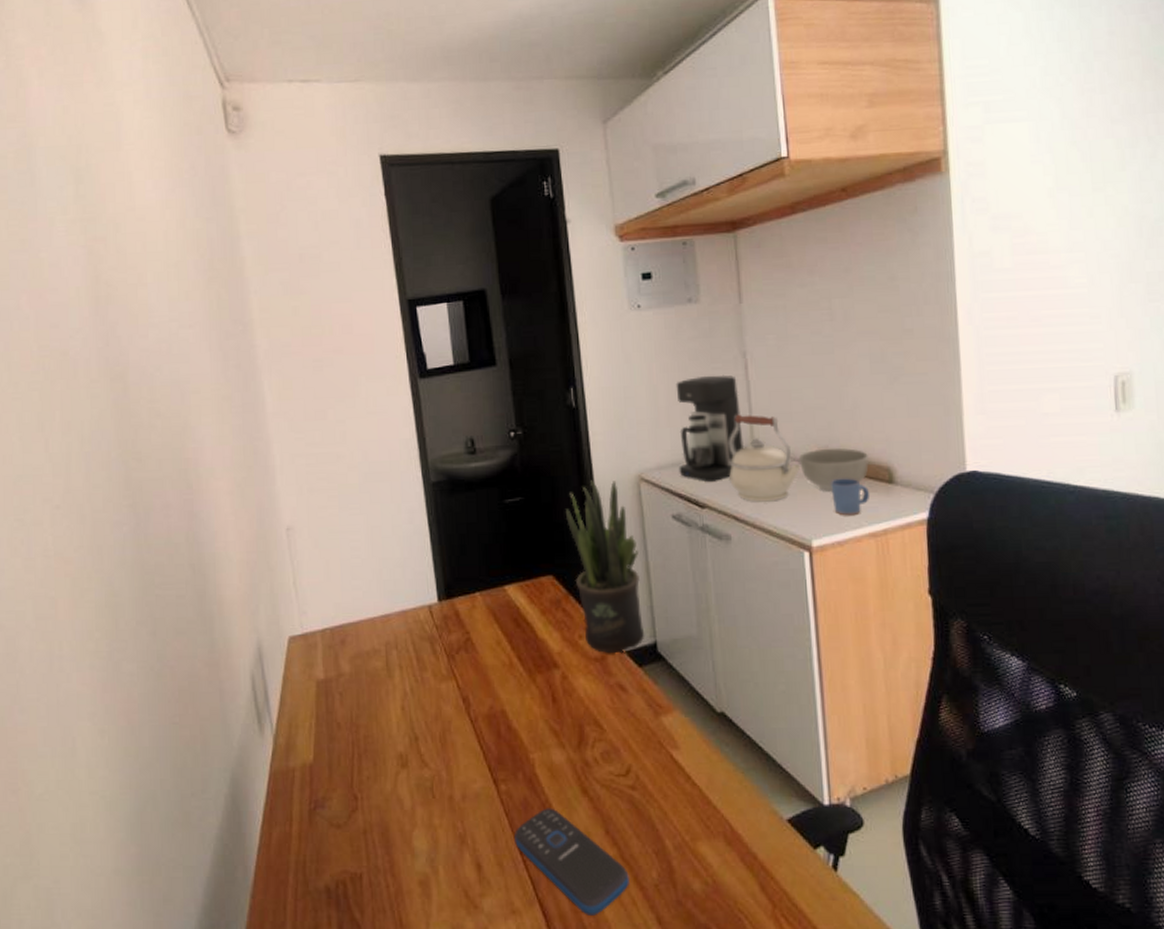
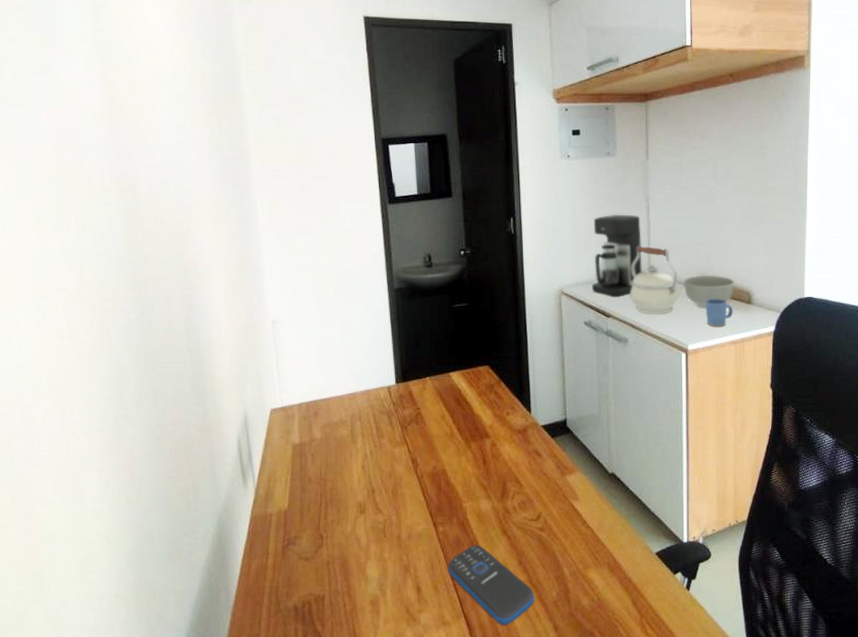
potted plant: present [566,480,645,654] -> none [502,292,558,428]

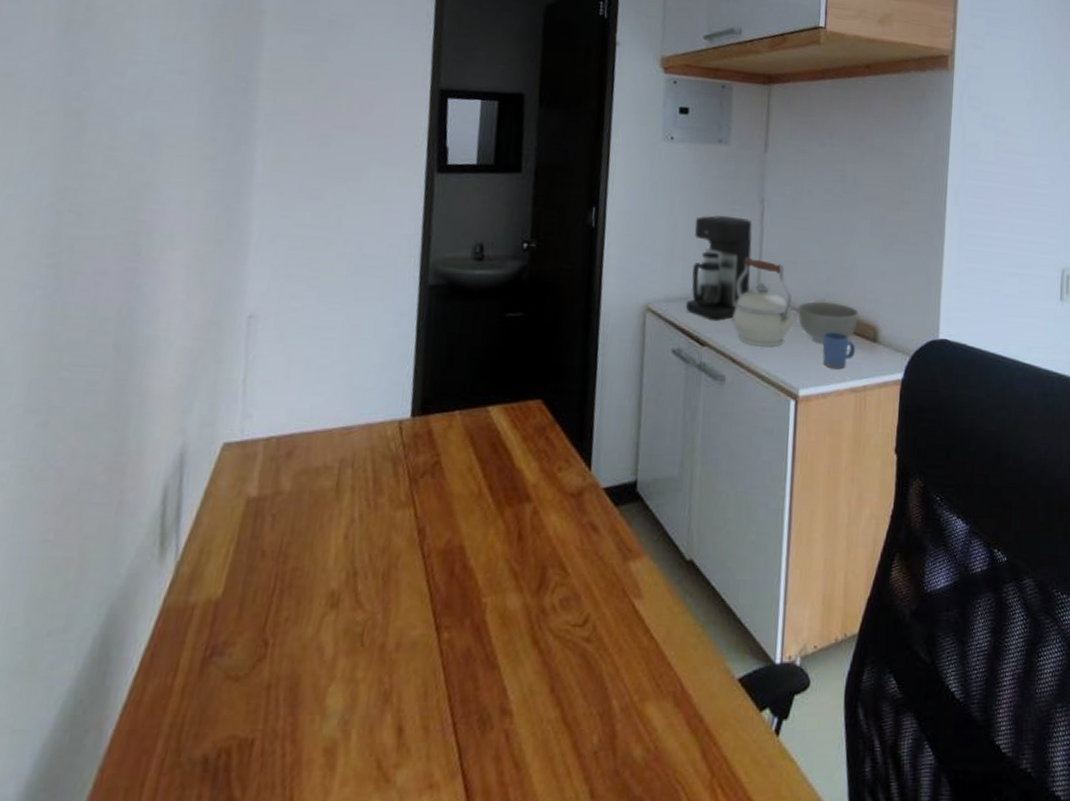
mobile phone: present [448,544,535,625] -> none [447,661,568,789]

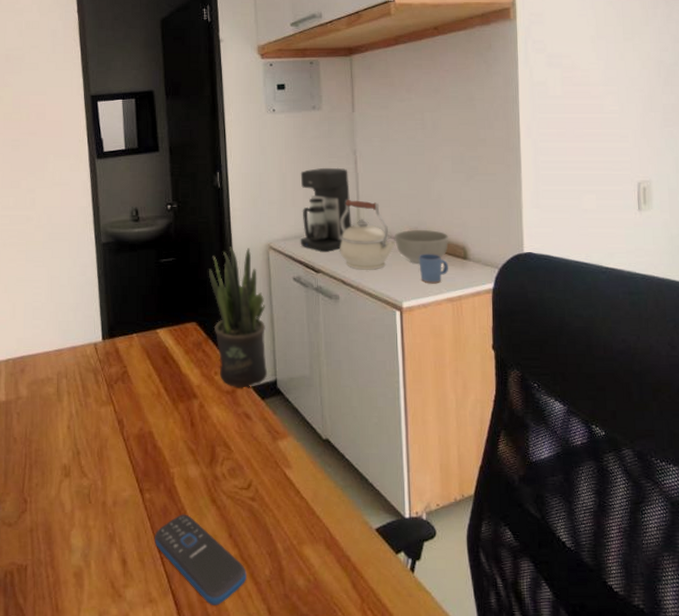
mobile phone: none [447,661,568,789] -> present [155,514,247,605]
potted plant: none [564,304,634,490] -> present [209,247,268,388]

